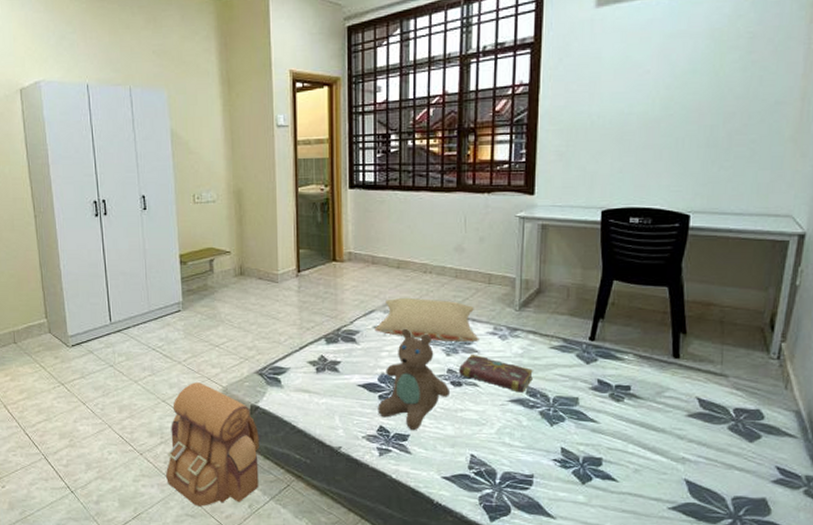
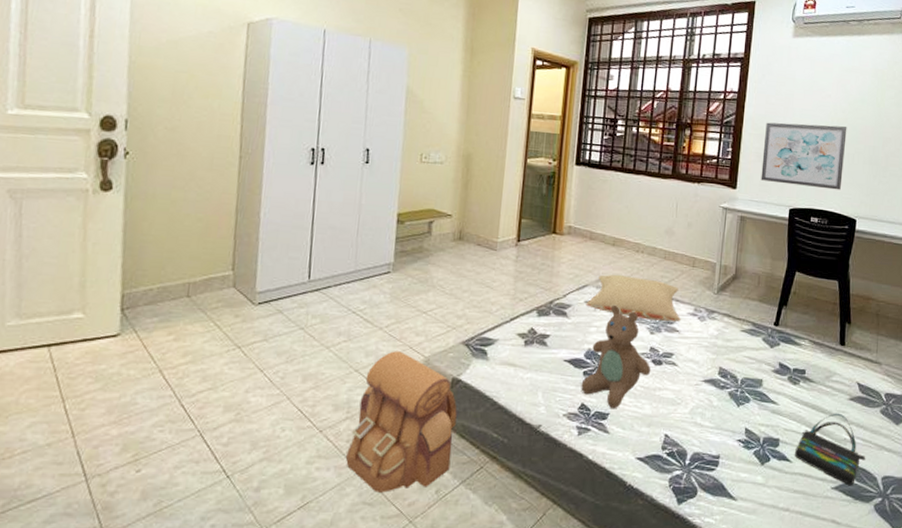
book: present [459,354,533,393] -> none [660,333,725,373]
wall art: none [564,106,674,183] -> present [761,122,847,190]
tote bag: none [620,430,711,505] -> present [794,413,866,485]

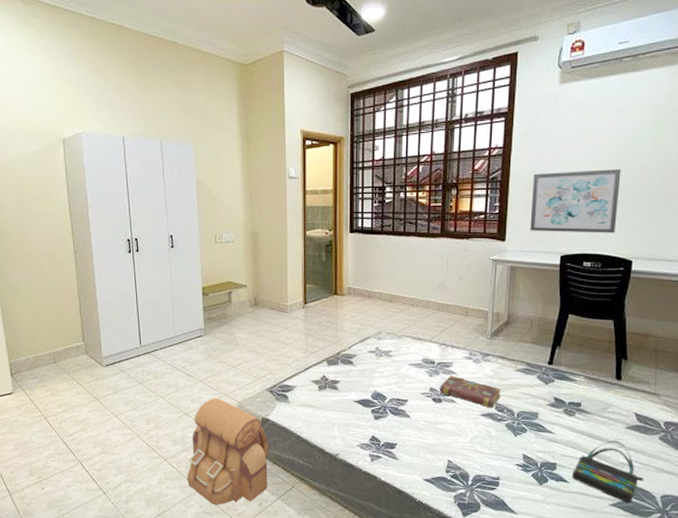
teddy bear: present [581,304,651,408] -> none [370,353,432,439]
pillow: present [586,275,681,322] -> none [369,327,457,365]
book: none [660,333,725,373] -> present [440,375,501,408]

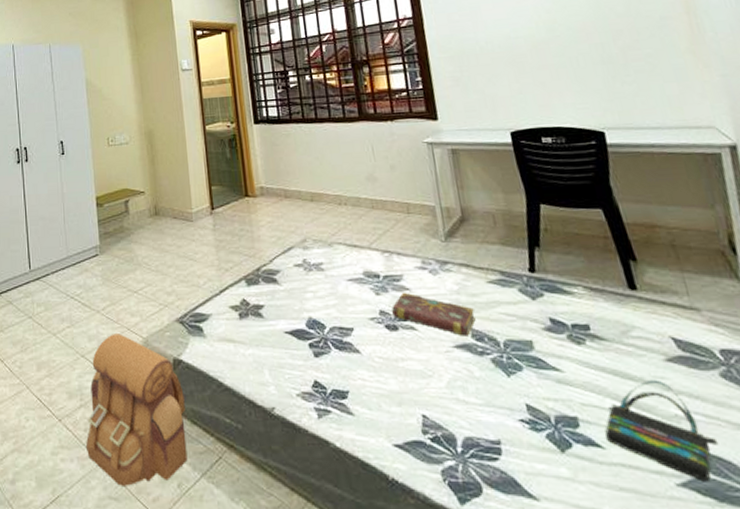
wall art: present [530,169,621,233] -> none [454,28,572,106]

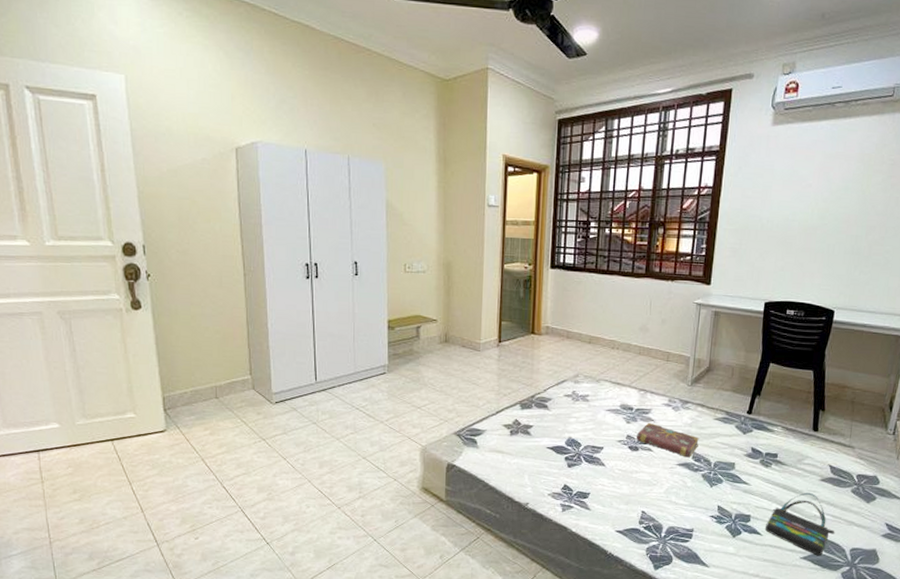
backpack: present [86,334,188,486] -> none [363,441,454,557]

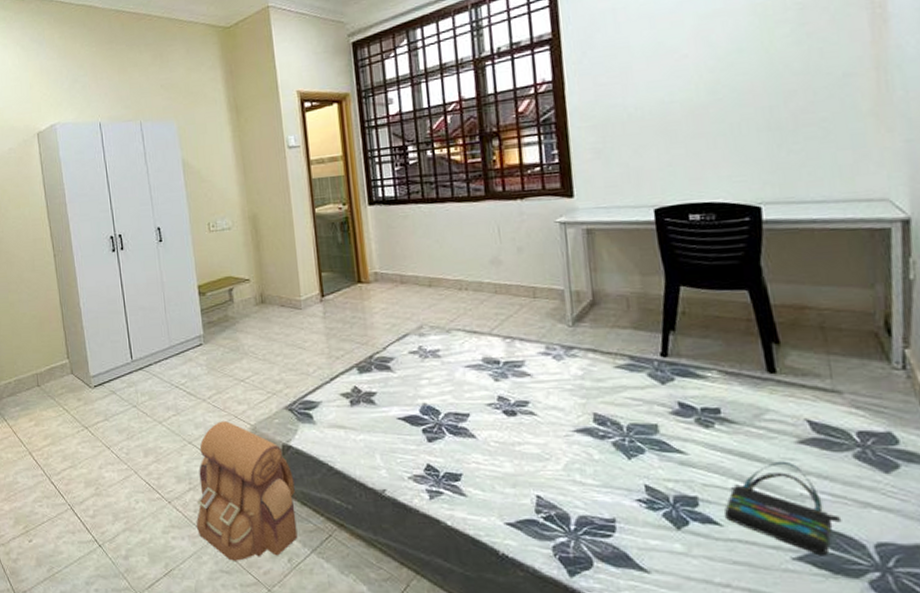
backpack: none [363,441,454,557] -> present [196,421,298,561]
book: present [636,422,699,458] -> none [511,377,599,421]

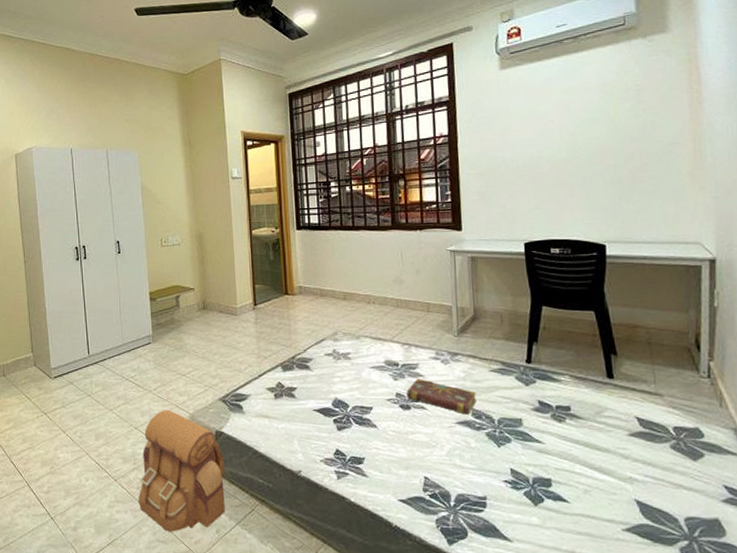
book: none [511,377,599,421] -> present [407,378,477,415]
tote bag: present [723,461,842,555] -> none [571,450,661,527]

